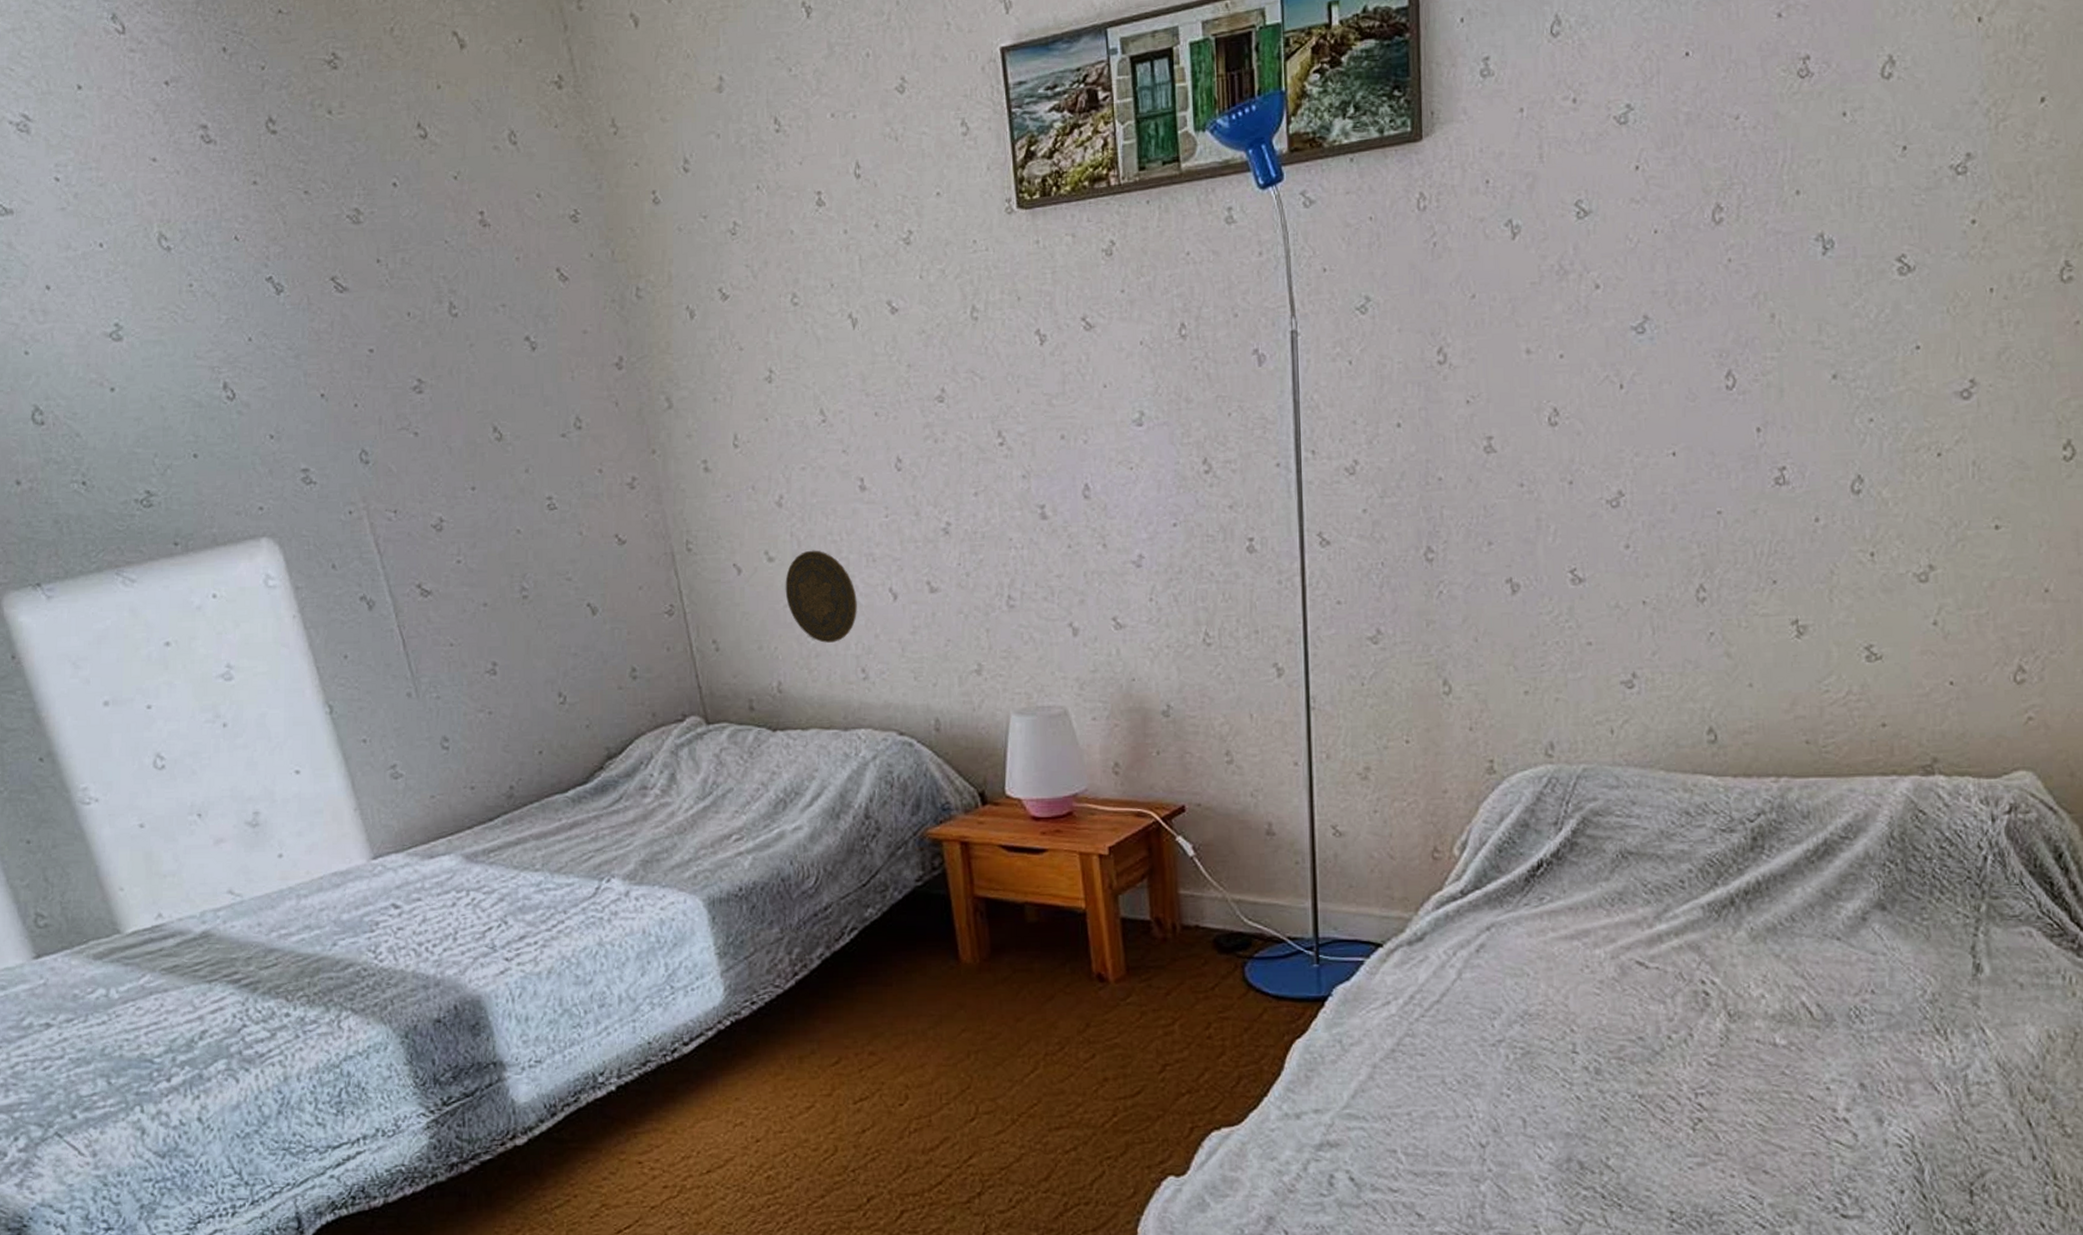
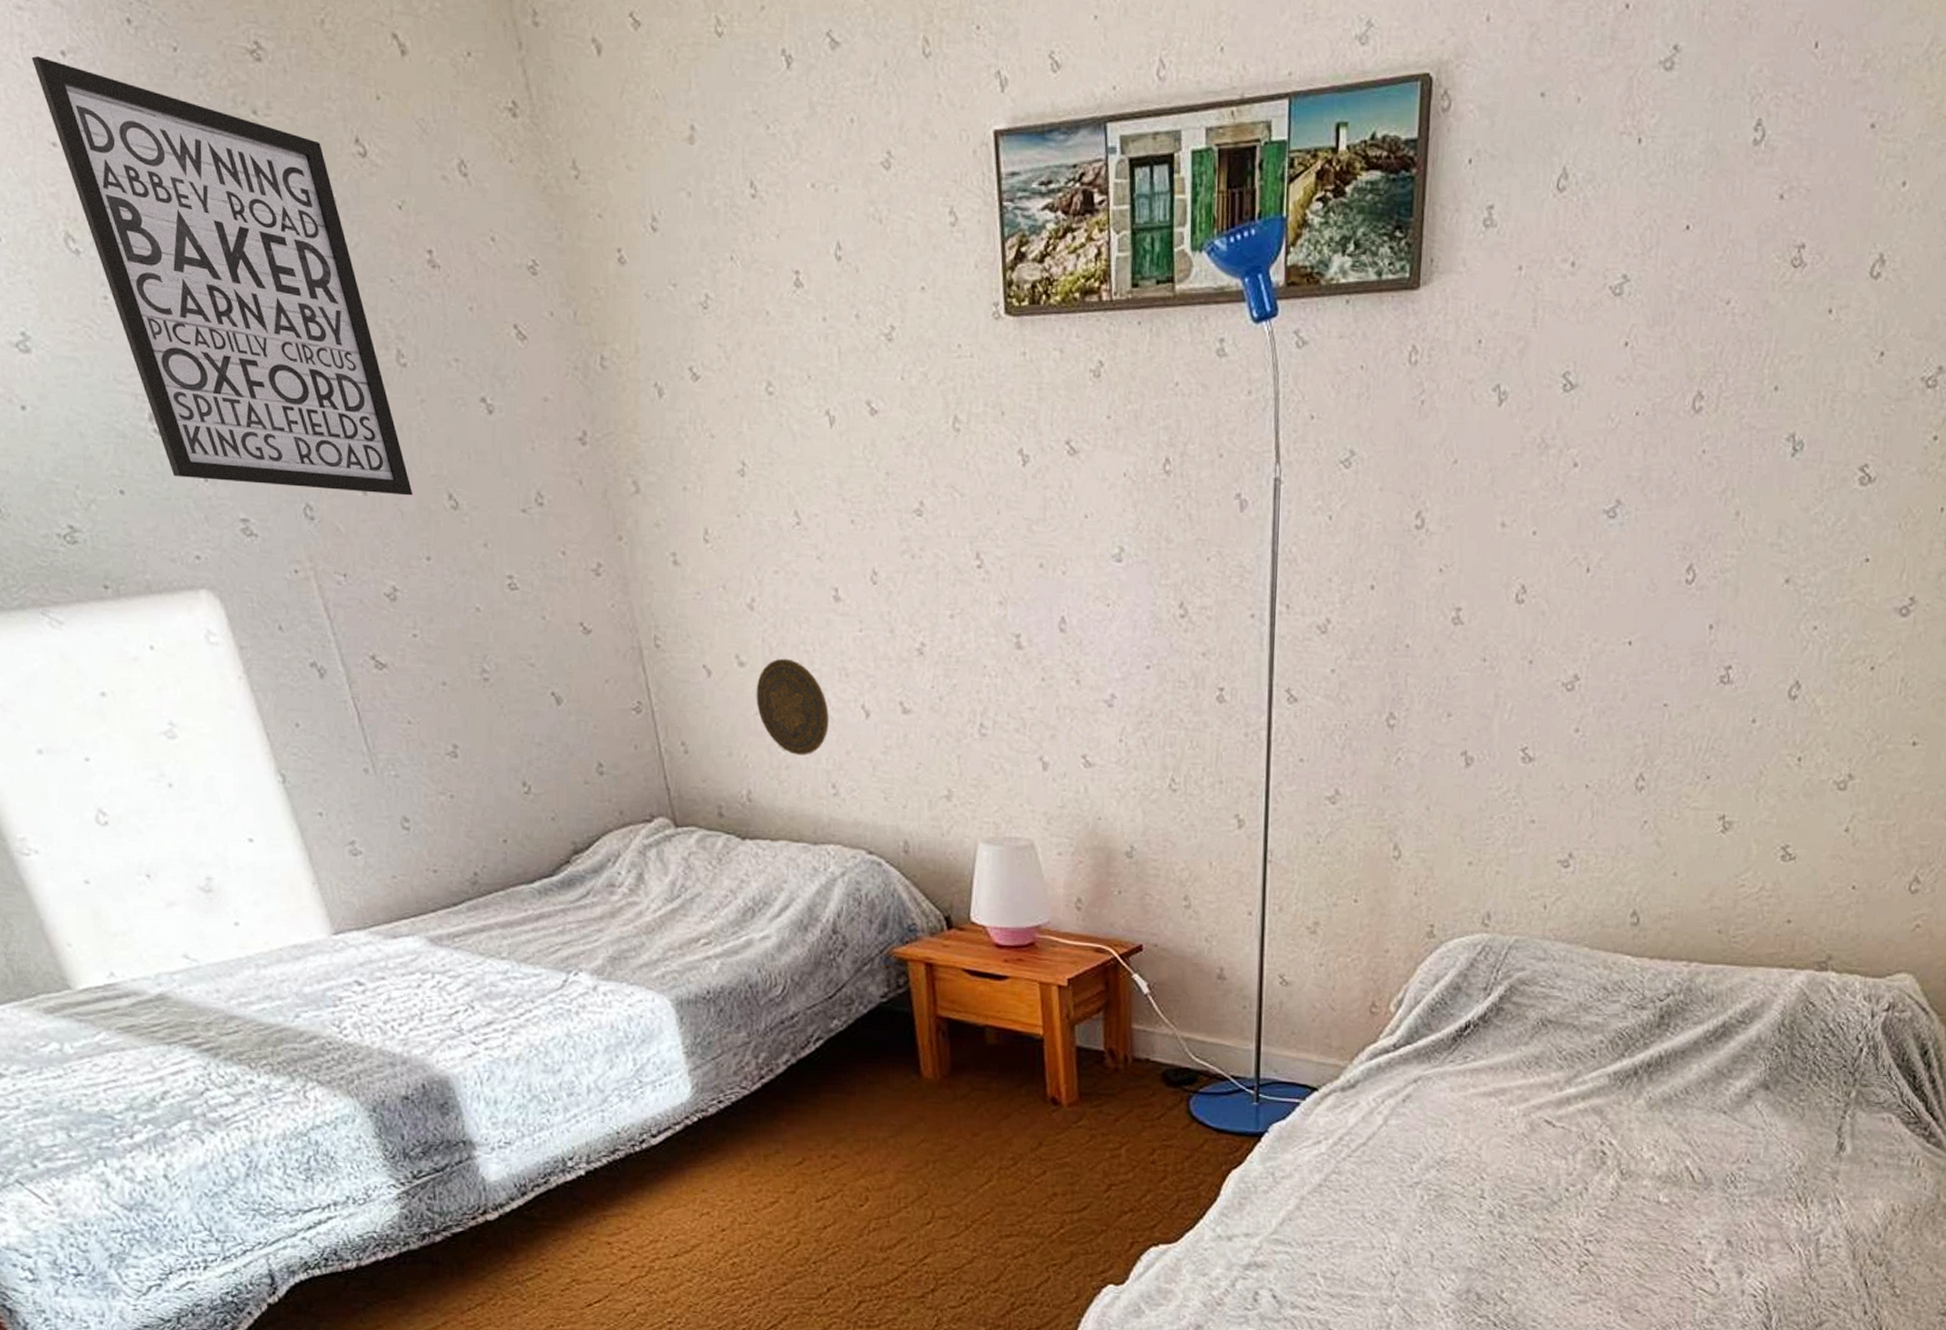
wall art: none [139,88,461,437] -> present [31,56,413,496]

